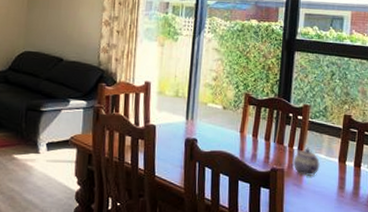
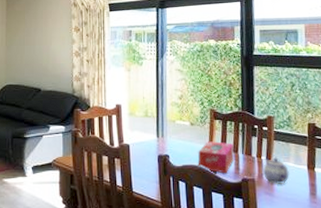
tissue box: none [226,127,266,162] -> present [198,141,235,174]

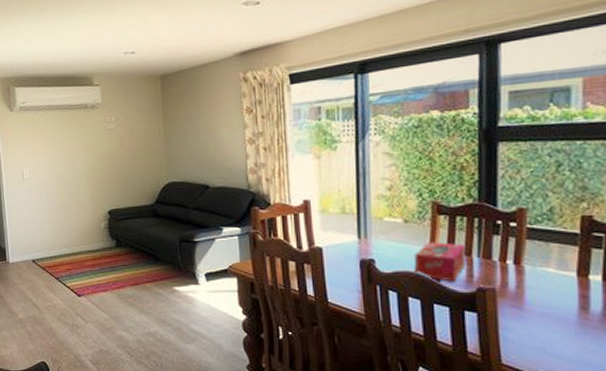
teapot: present [262,157,289,185] -> none [507,261,548,297]

